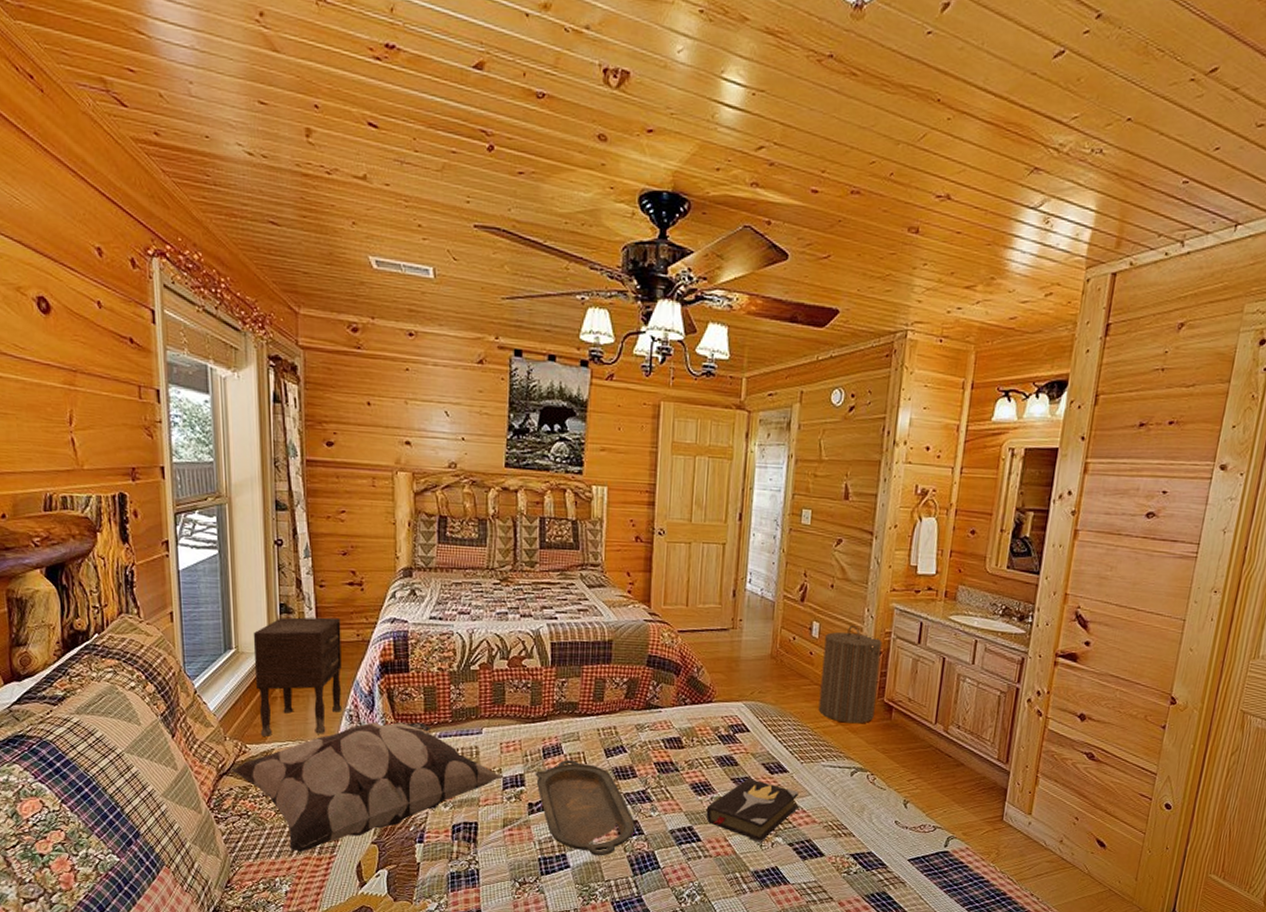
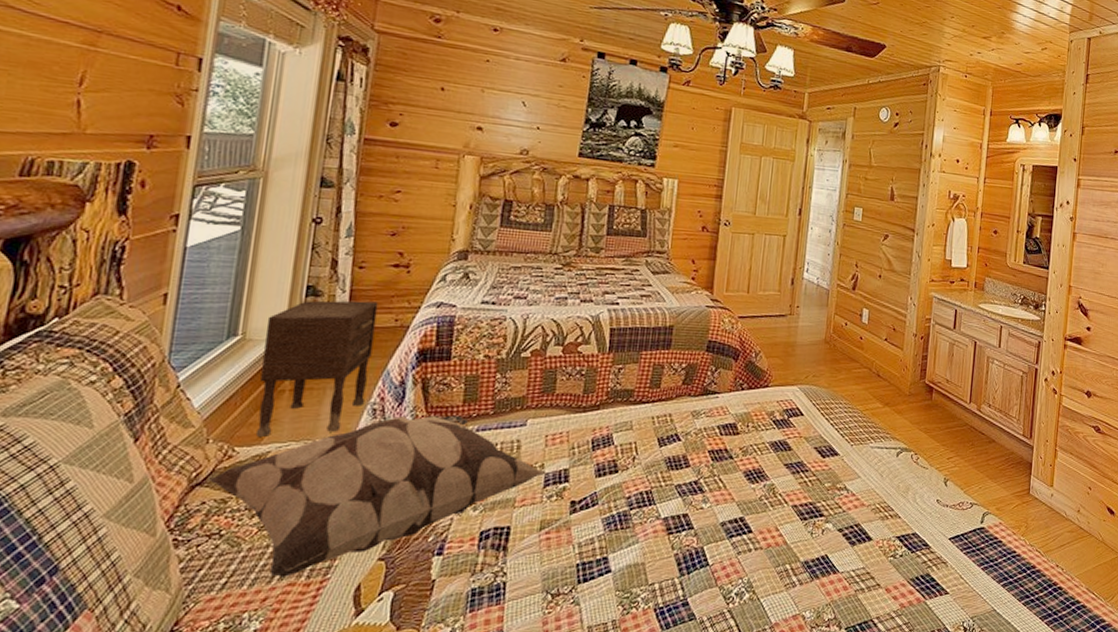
serving tray: present [535,760,635,856] -> none [581,452,685,557]
hardback book: present [706,778,799,843] -> none [758,463,849,530]
laundry hamper: present [818,625,883,724] -> none [867,312,924,405]

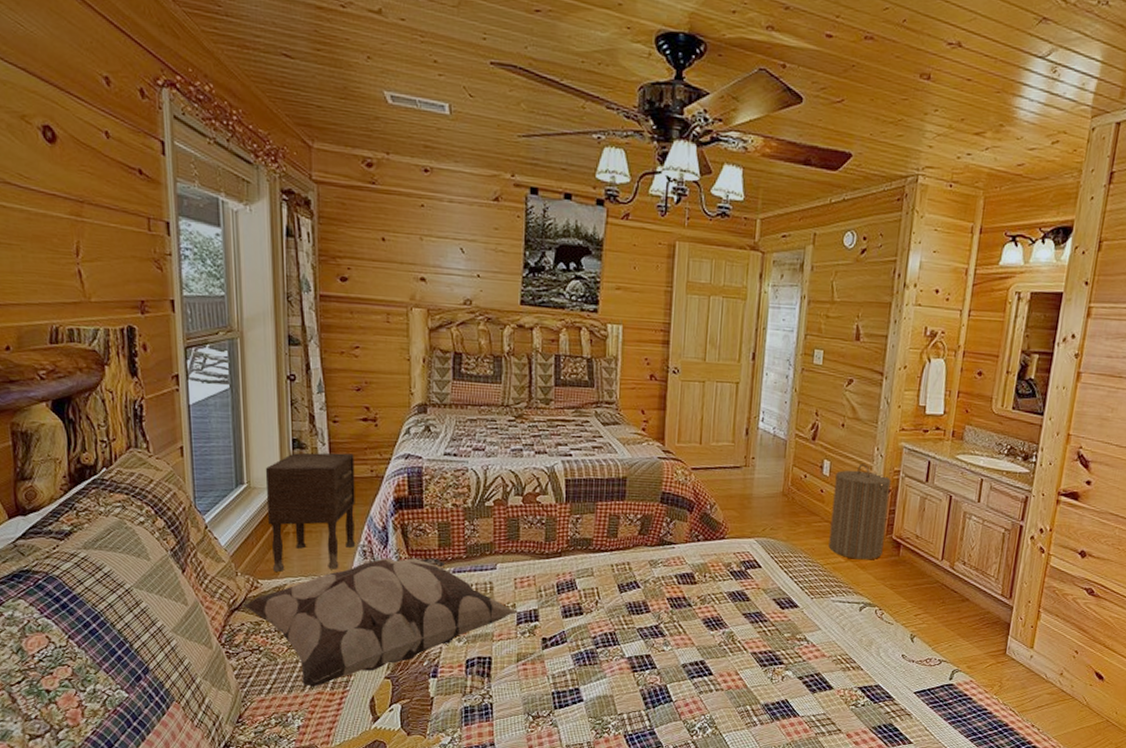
laundry hamper: none [867,312,924,405] -> present [828,463,891,560]

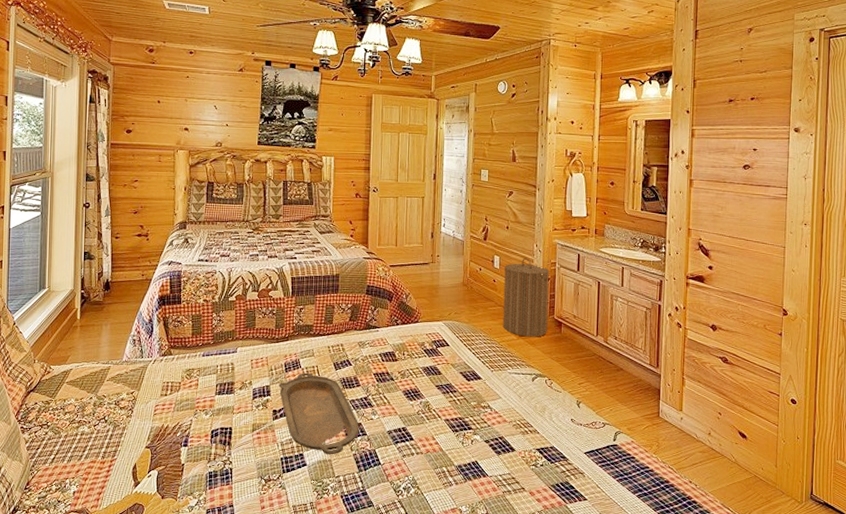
decorative pillow: present [244,558,520,687] -> none [38,344,255,457]
nightstand: present [265,452,356,572] -> none [61,262,130,359]
serving tray: none [549,595,648,690] -> present [278,373,359,455]

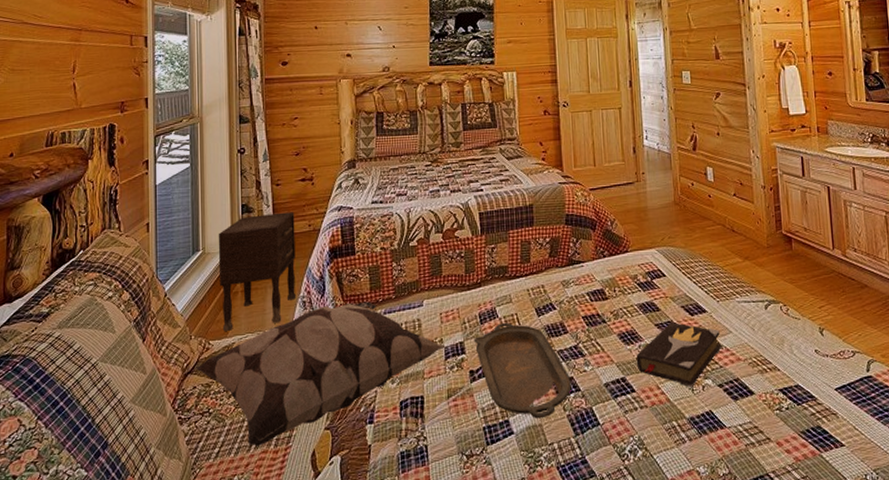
decorative pillow: none [38,344,255,457] -> present [196,301,447,446]
nightstand: none [61,262,130,359] -> present [218,212,297,331]
hardback book: none [416,385,492,440] -> present [636,322,722,387]
laundry hamper: present [502,258,550,337] -> none [720,166,776,258]

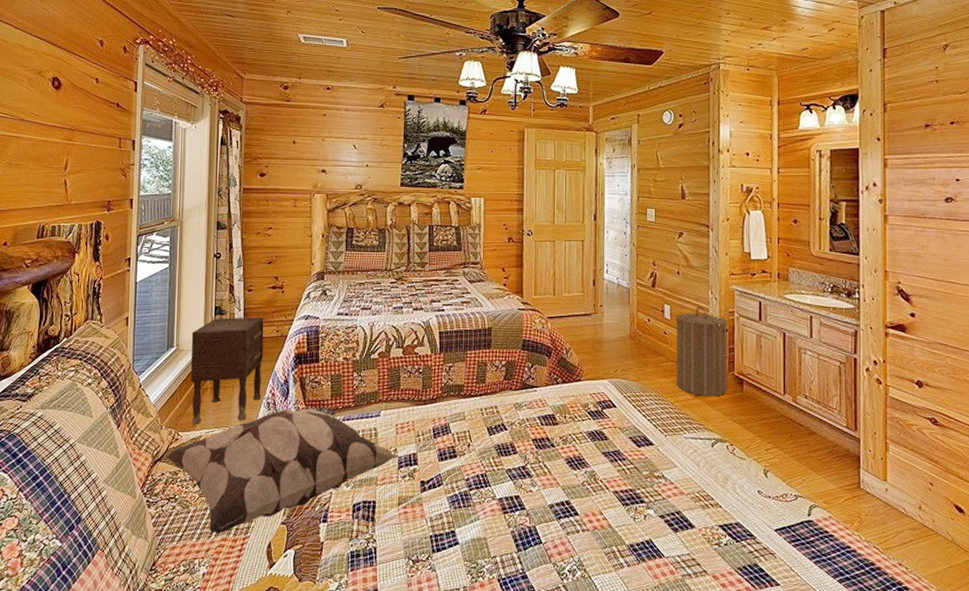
serving tray: present [473,323,572,419] -> none [426,439,517,532]
hardback book: present [636,322,722,387] -> none [581,452,666,515]
laundry hamper: none [720,166,776,258] -> present [676,306,727,397]

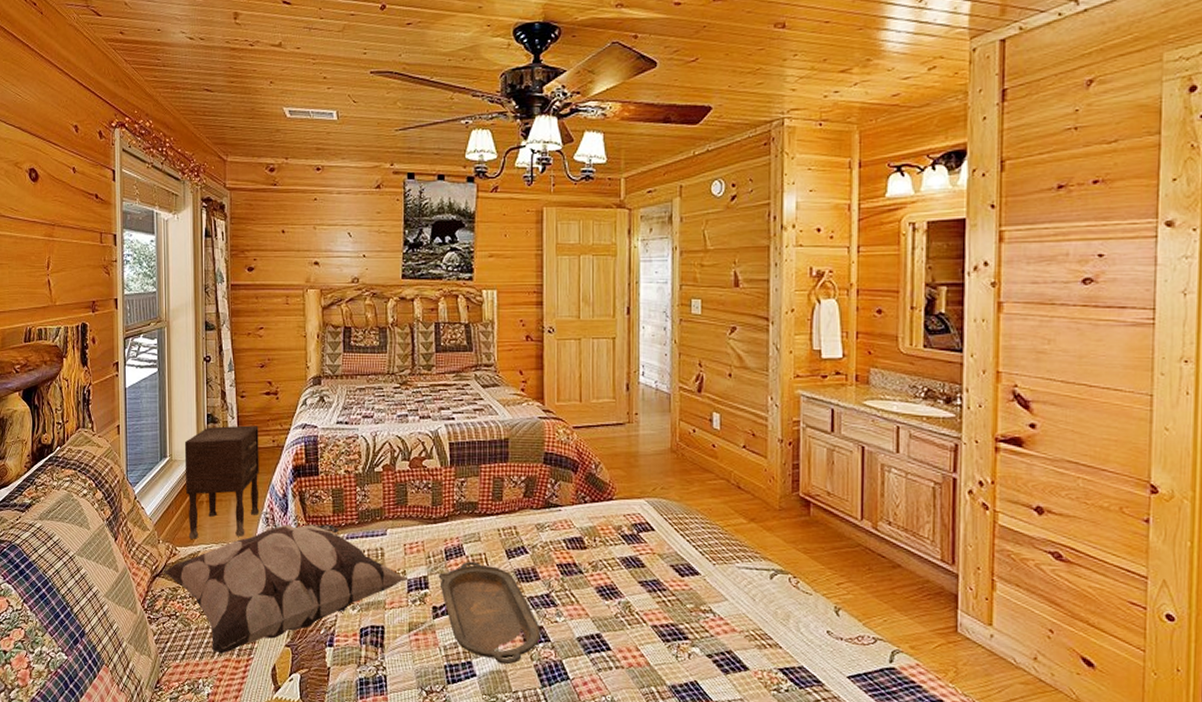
serving tray: none [426,439,517,532] -> present [438,562,541,665]
laundry hamper: present [676,306,727,397] -> none [727,415,791,521]

